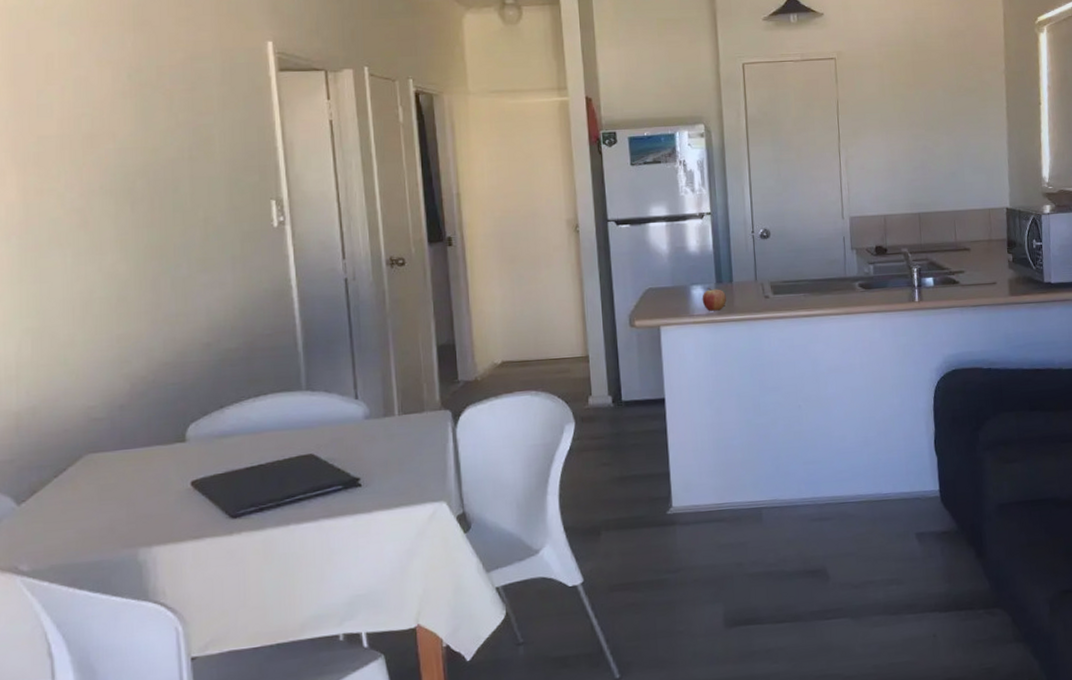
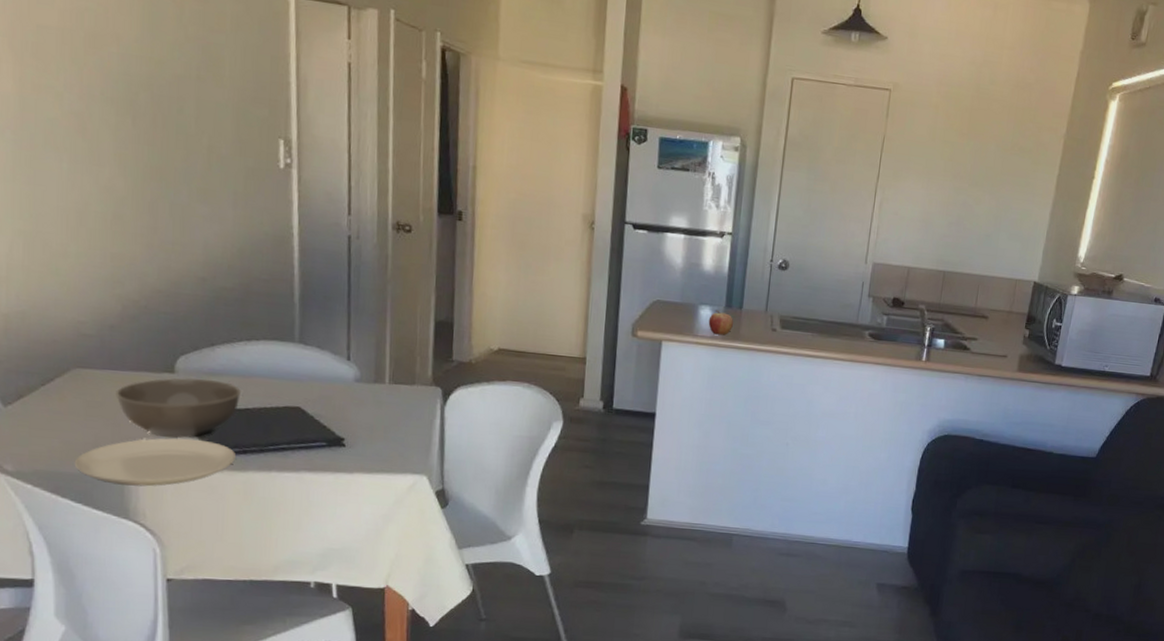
plate: none [90,505,252,567] -> present [74,438,235,487]
bowl: none [129,442,253,509] -> present [116,378,241,438]

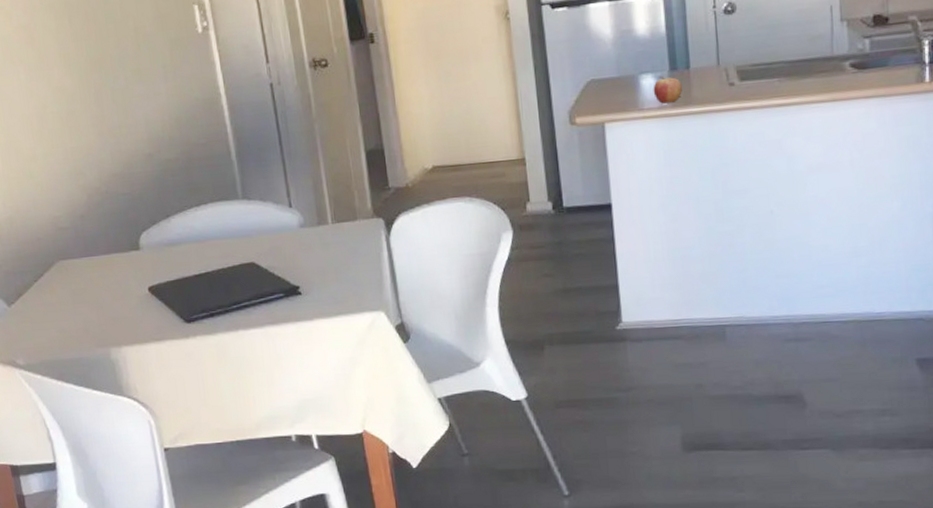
plate: present [74,438,235,487] -> none [71,309,205,364]
bowl: present [116,378,241,438] -> none [94,250,200,312]

